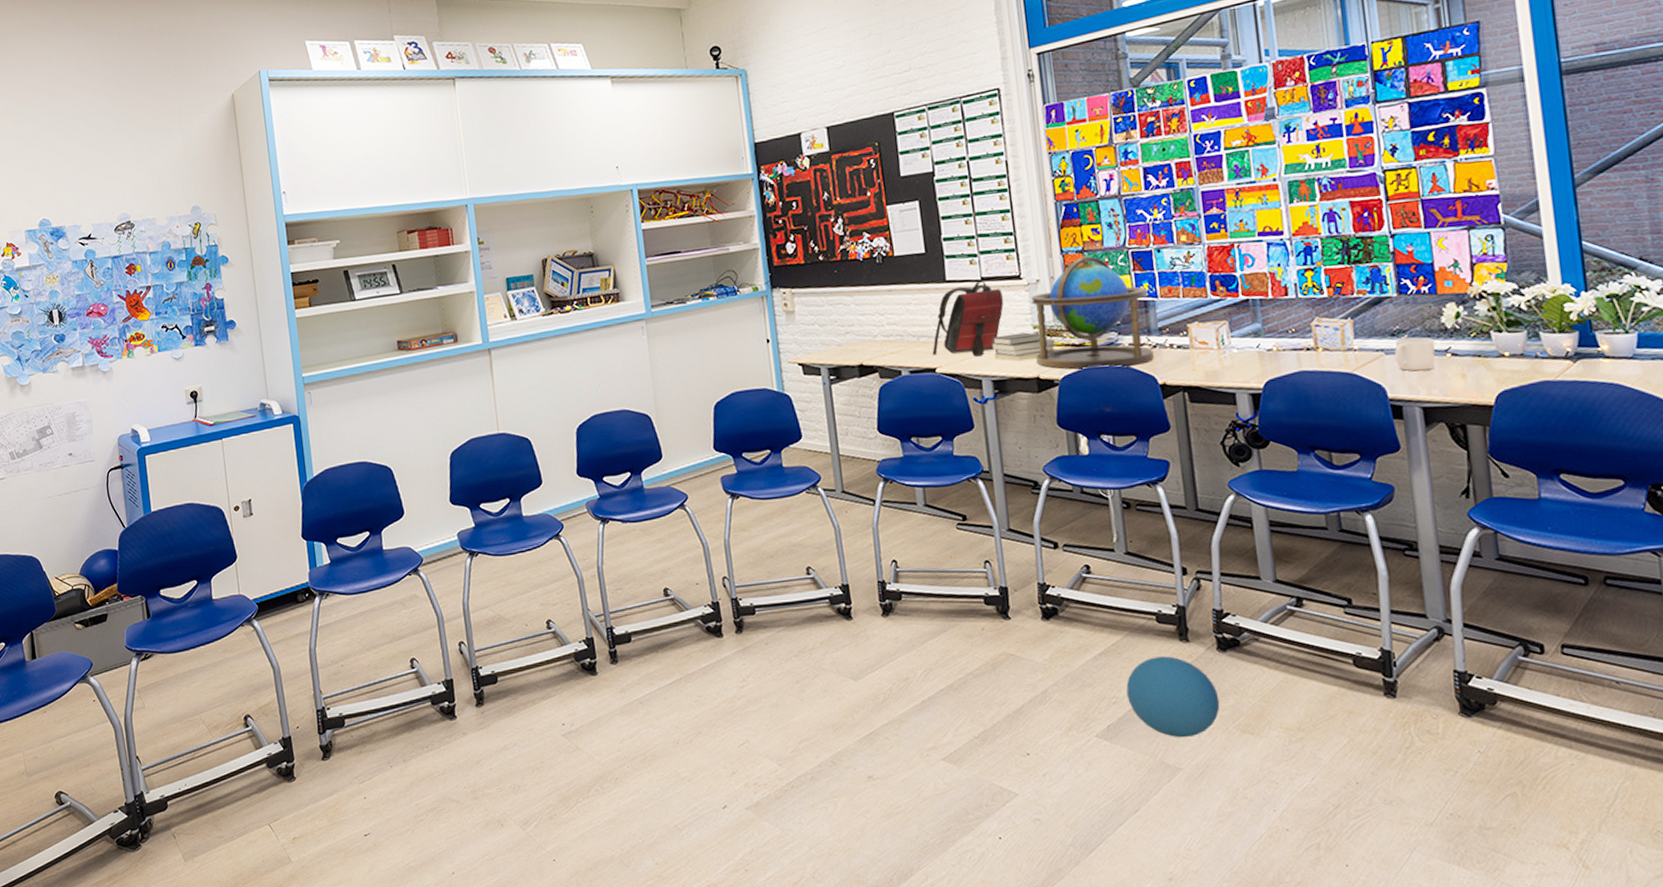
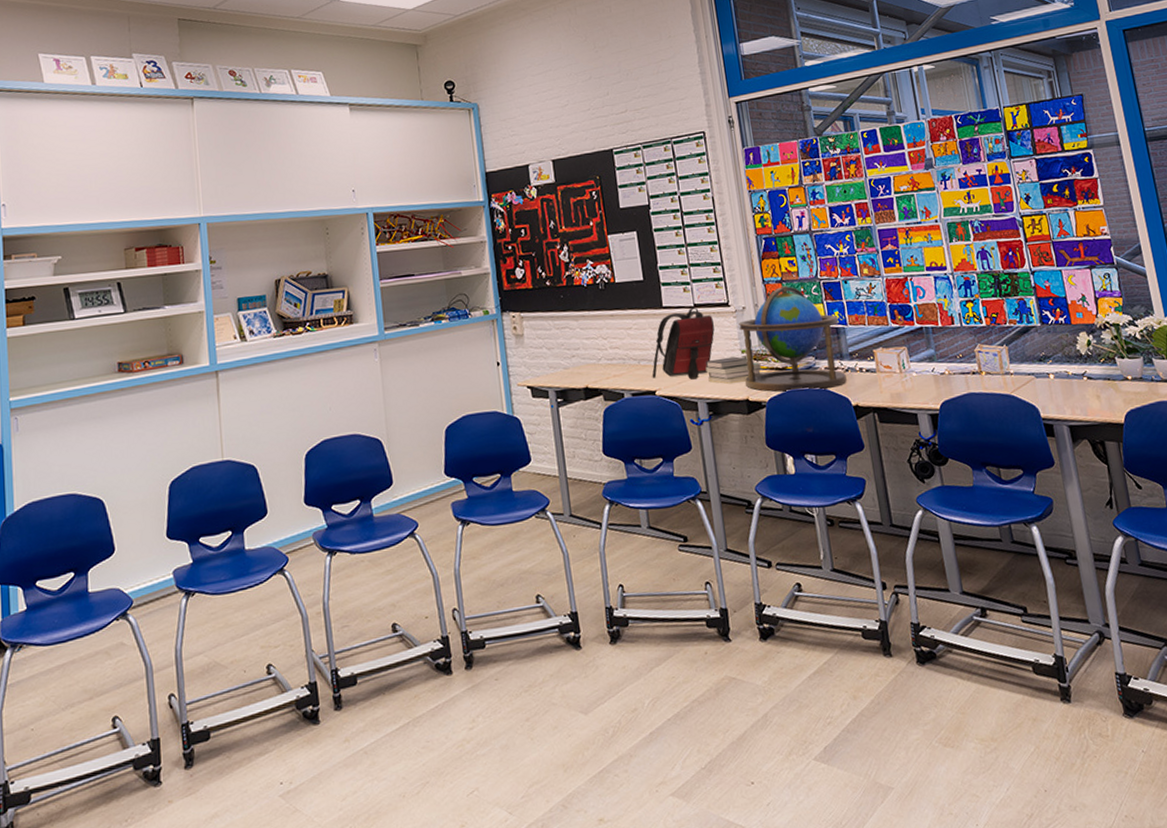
ball: present [1126,656,1220,738] -> none [839,672,923,756]
mug: present [1394,337,1436,372] -> none [1042,362,1076,393]

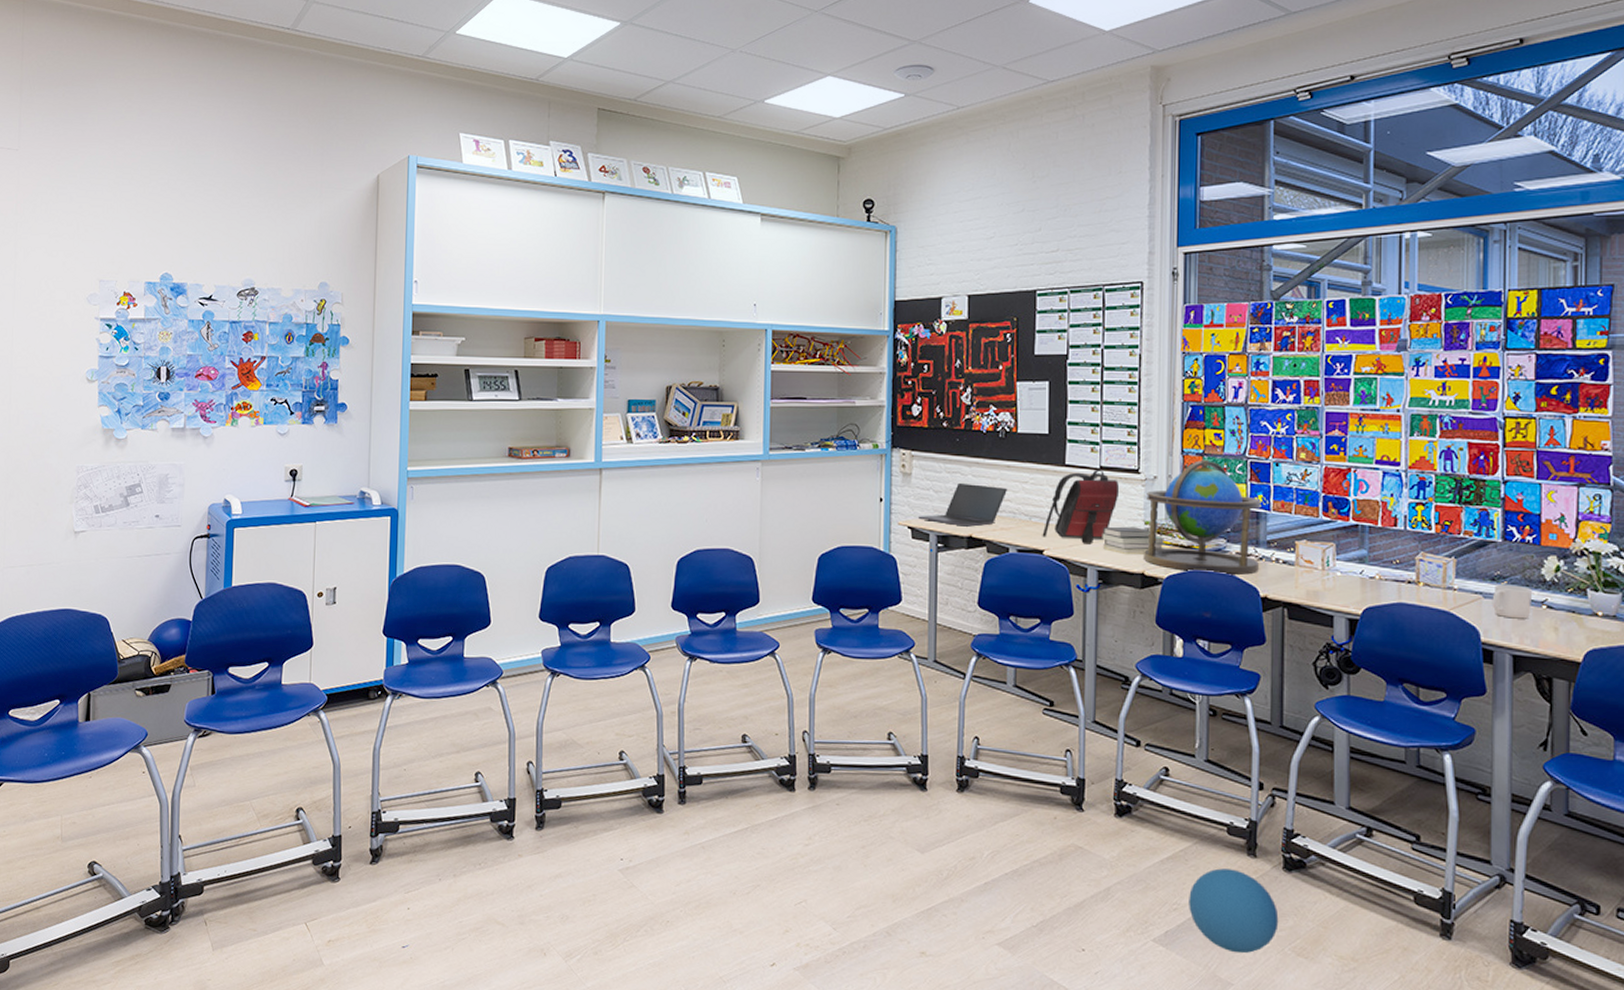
laptop: none [535,336,614,379] -> present [918,482,1007,527]
ball: none [839,672,923,756] -> present [1189,868,1279,954]
mug: none [1042,362,1076,393] -> present [1492,584,1533,619]

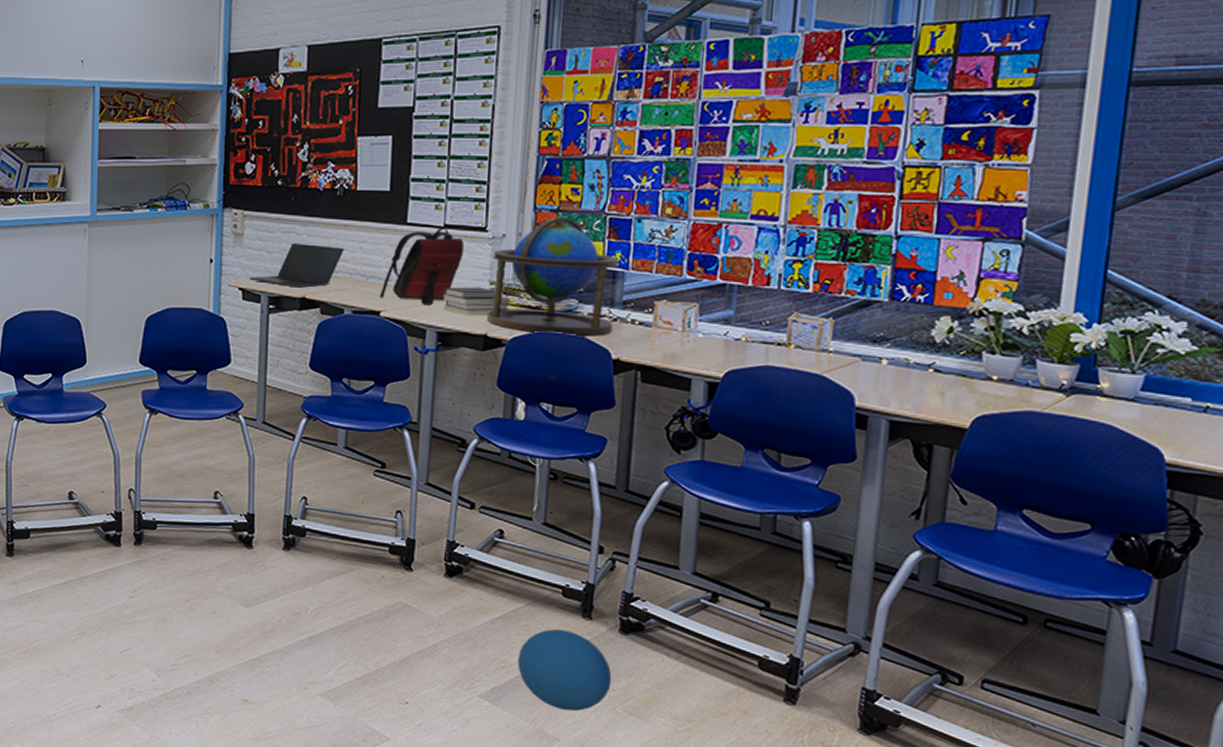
mug: present [1492,584,1533,619] -> none [871,346,920,383]

